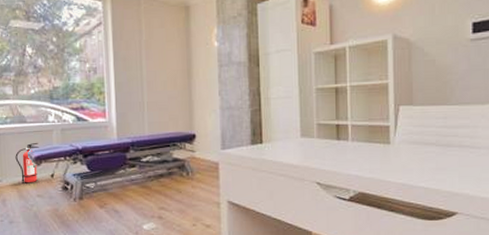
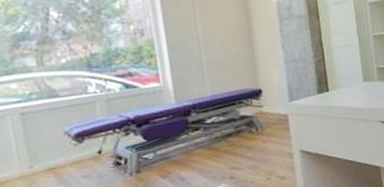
fire extinguisher: present [15,142,39,183] -> none [47,117,81,165]

